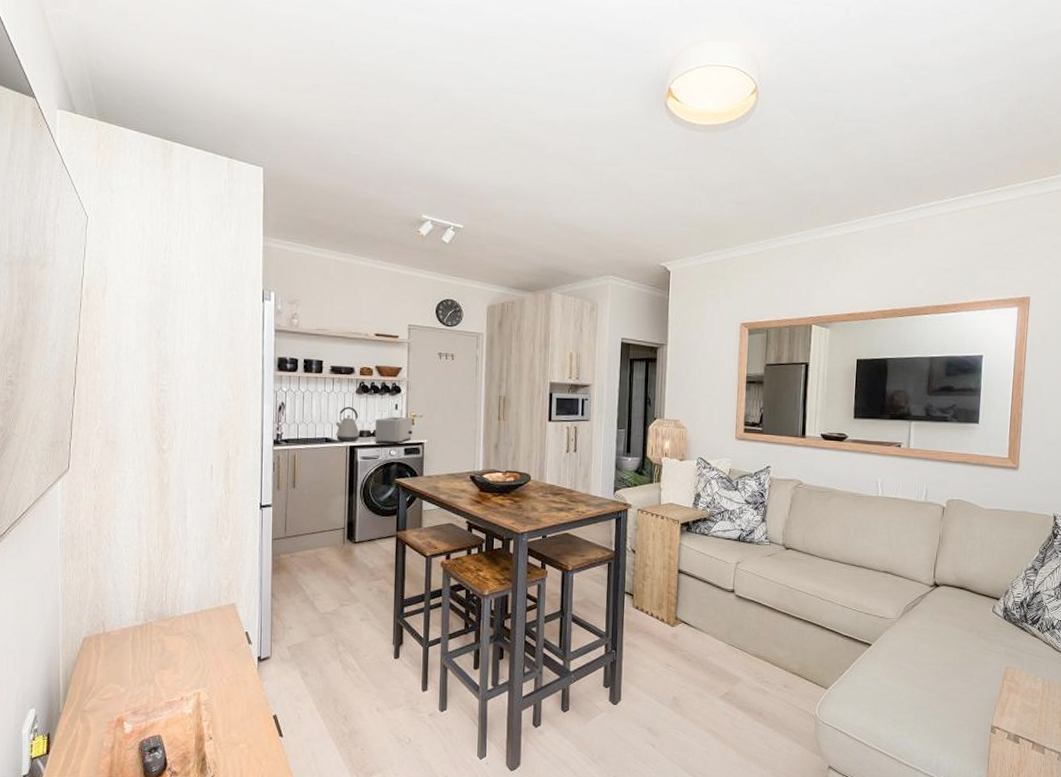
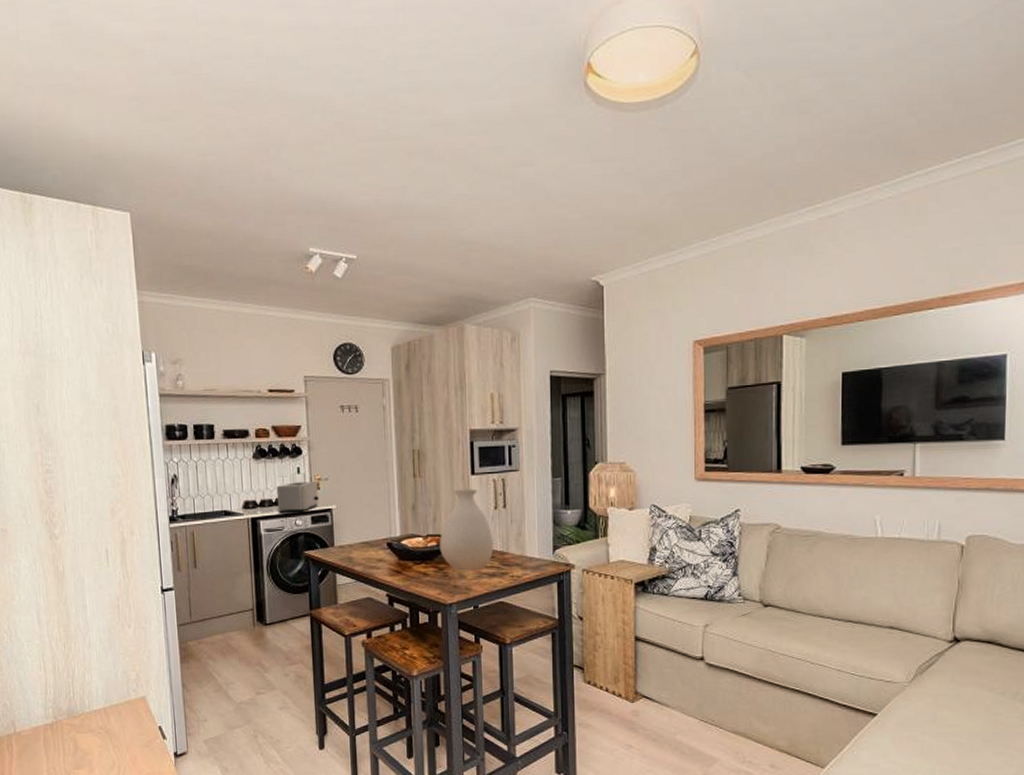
kettle: present [335,406,360,442] -> none [233,473,261,514]
vase: none [516,433,564,505] -> present [440,488,494,571]

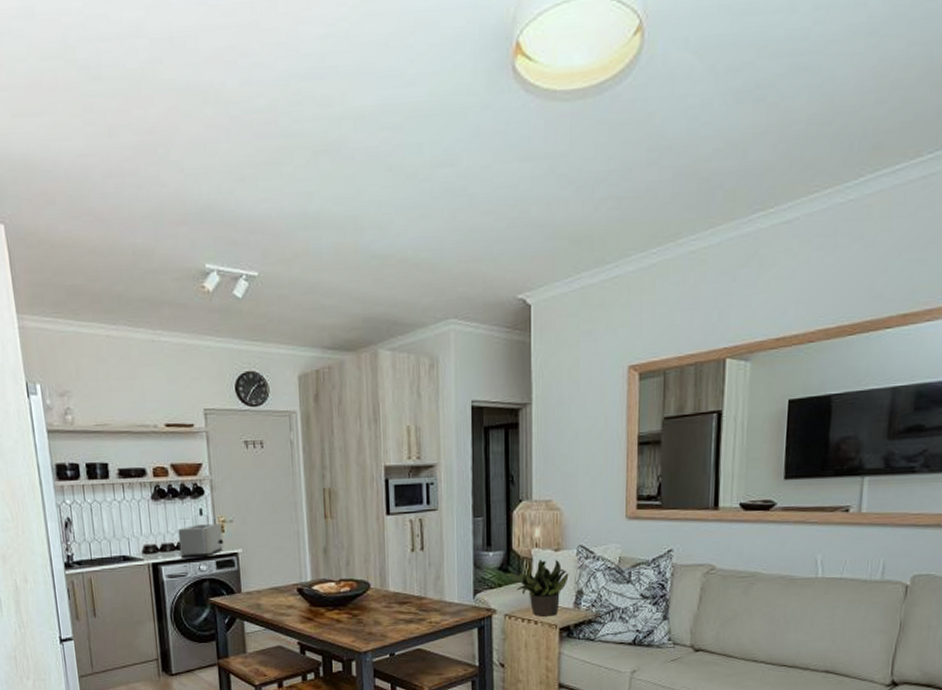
vase: present [440,488,494,571] -> none [353,530,411,618]
potted plant: none [583,518,643,572] -> present [506,559,569,616]

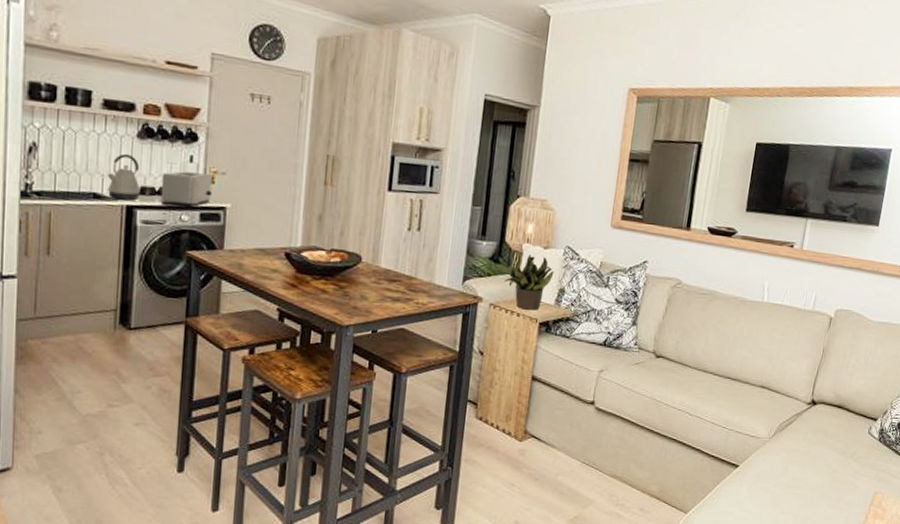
kettle: none [132,516,162,559] -> present [107,153,140,201]

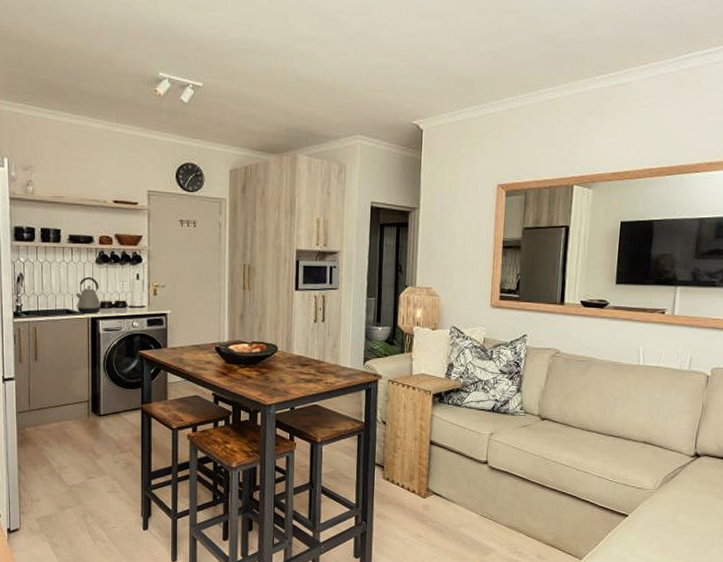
toaster: present [160,171,213,208] -> none [116,287,156,316]
potted plant: present [496,254,554,310] -> none [391,336,443,384]

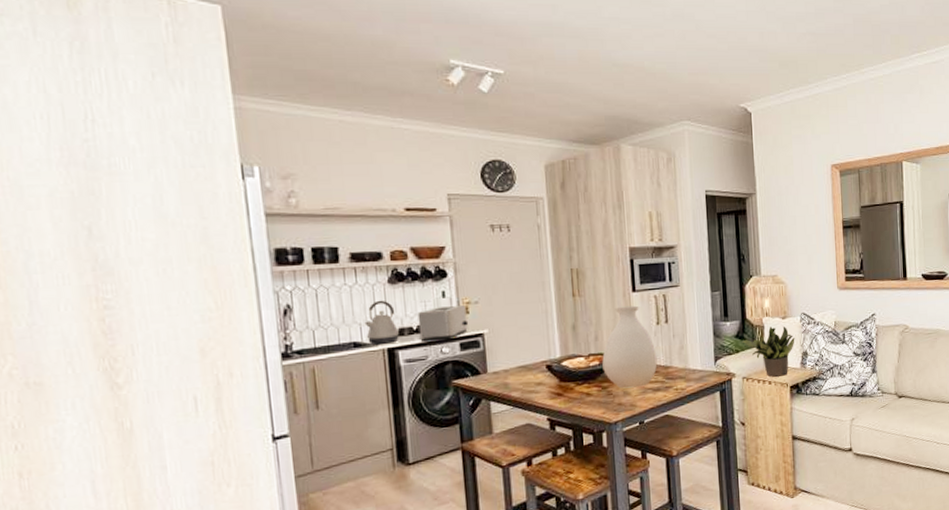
toaster: none [116,287,156,316] -> present [417,305,469,342]
vase: none [263,302,312,377] -> present [602,305,658,388]
potted plant: none [391,336,443,384] -> present [742,326,795,377]

